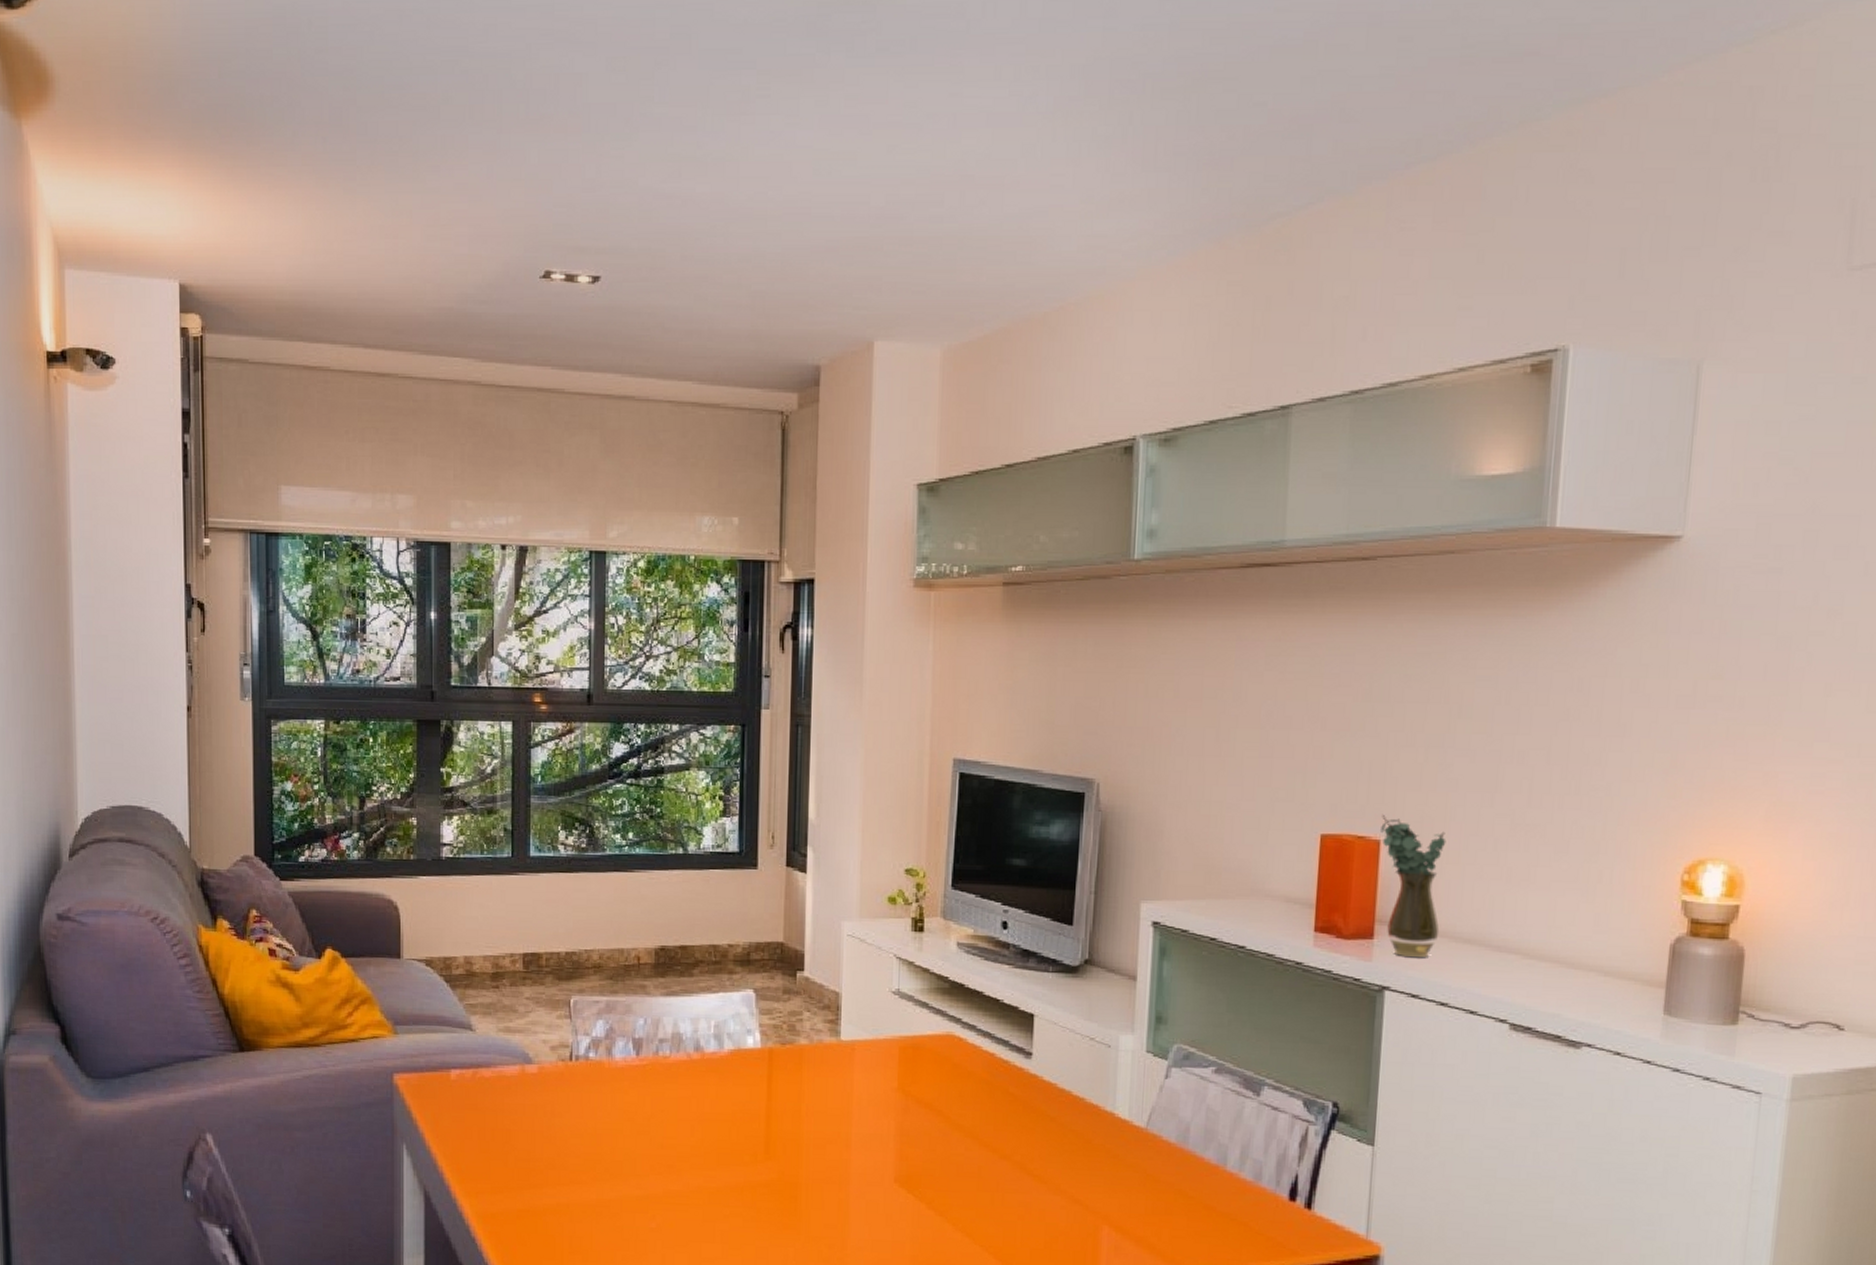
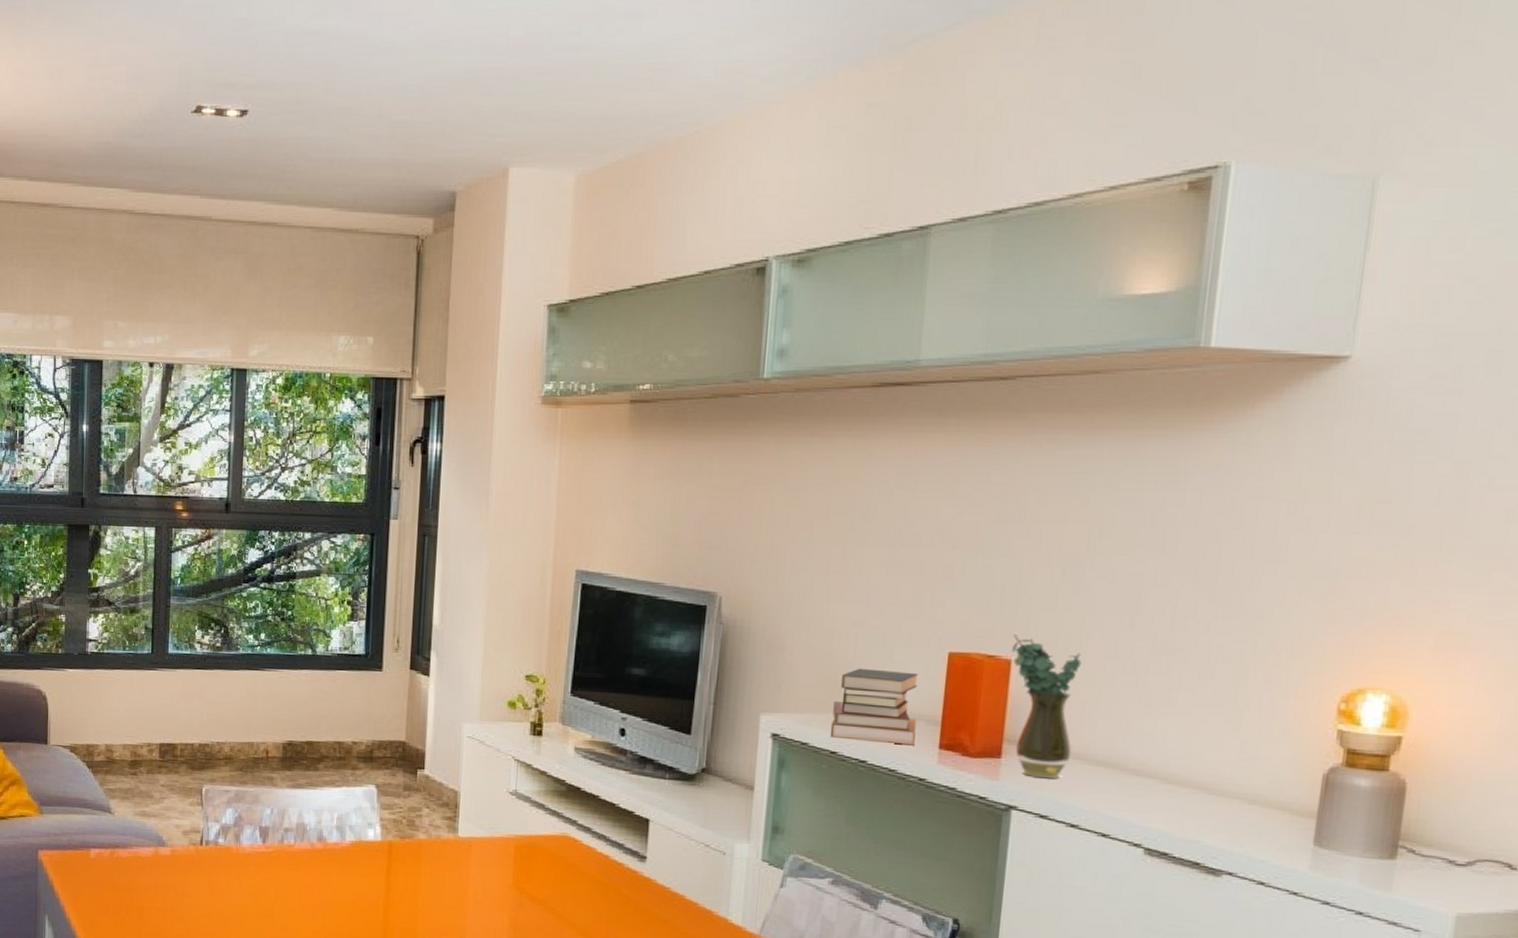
books: none [1209,852,1292,929] -> present [829,668,918,746]

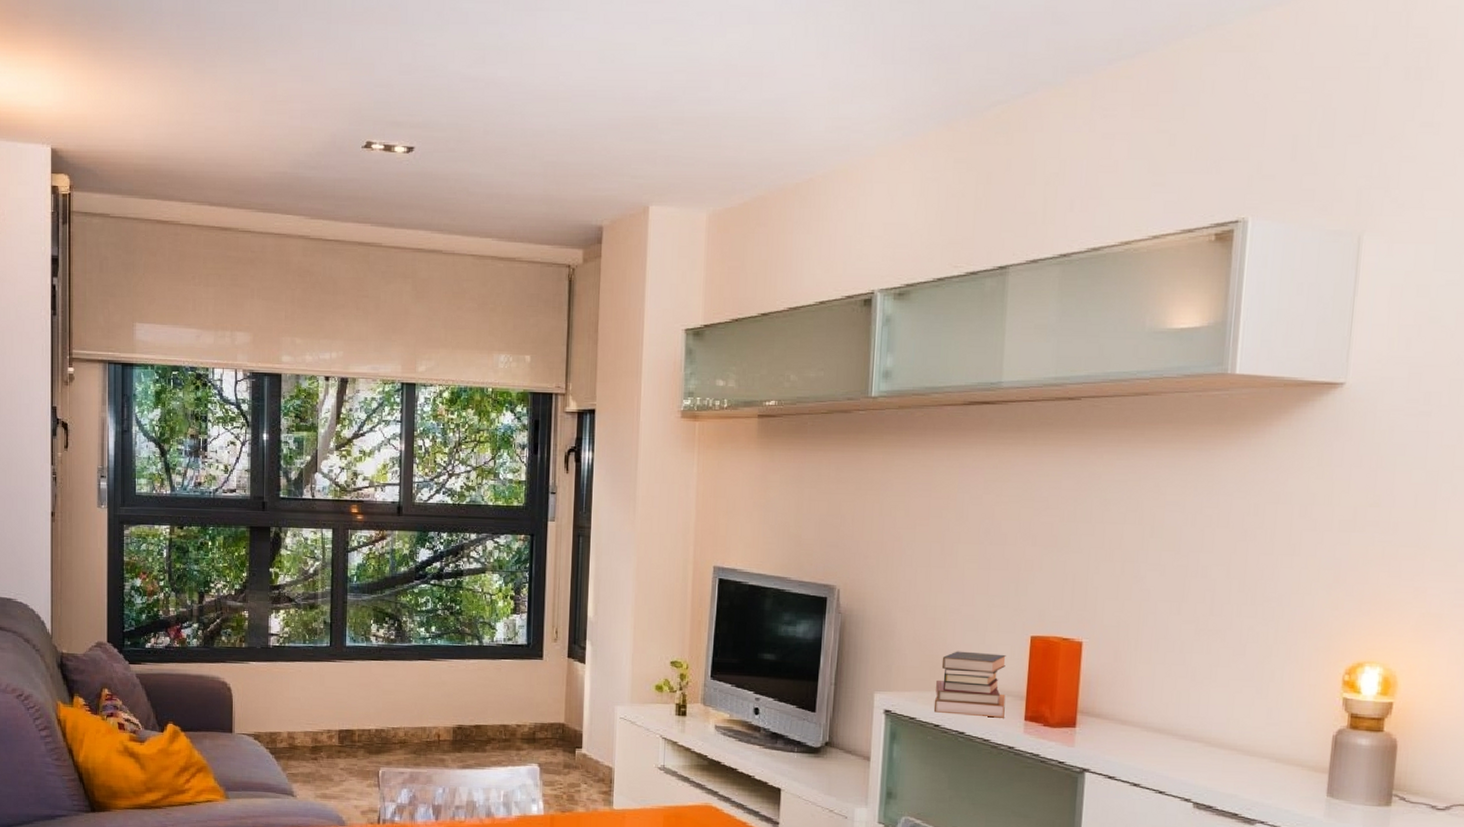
vase: present [1012,633,1082,779] -> none [1083,619,1140,745]

